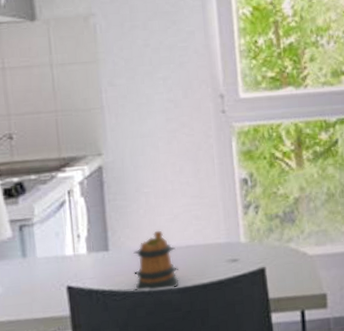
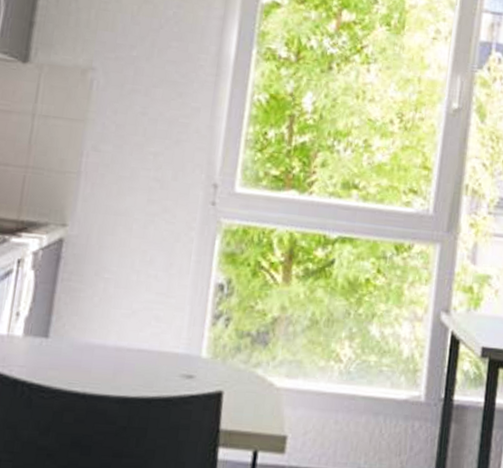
mug: present [133,230,179,292] -> none [69,324,125,397]

